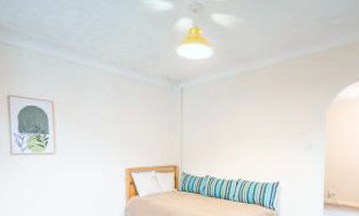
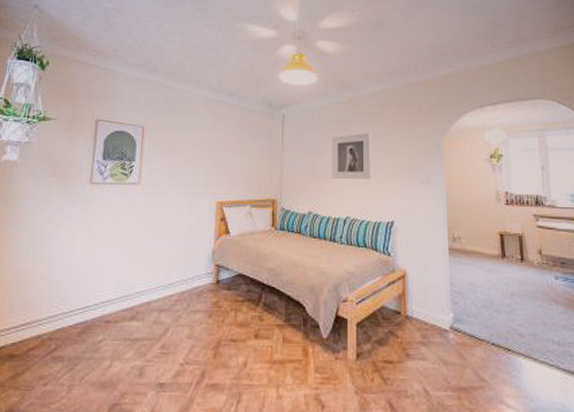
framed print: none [226,104,262,146] -> present [332,132,371,179]

